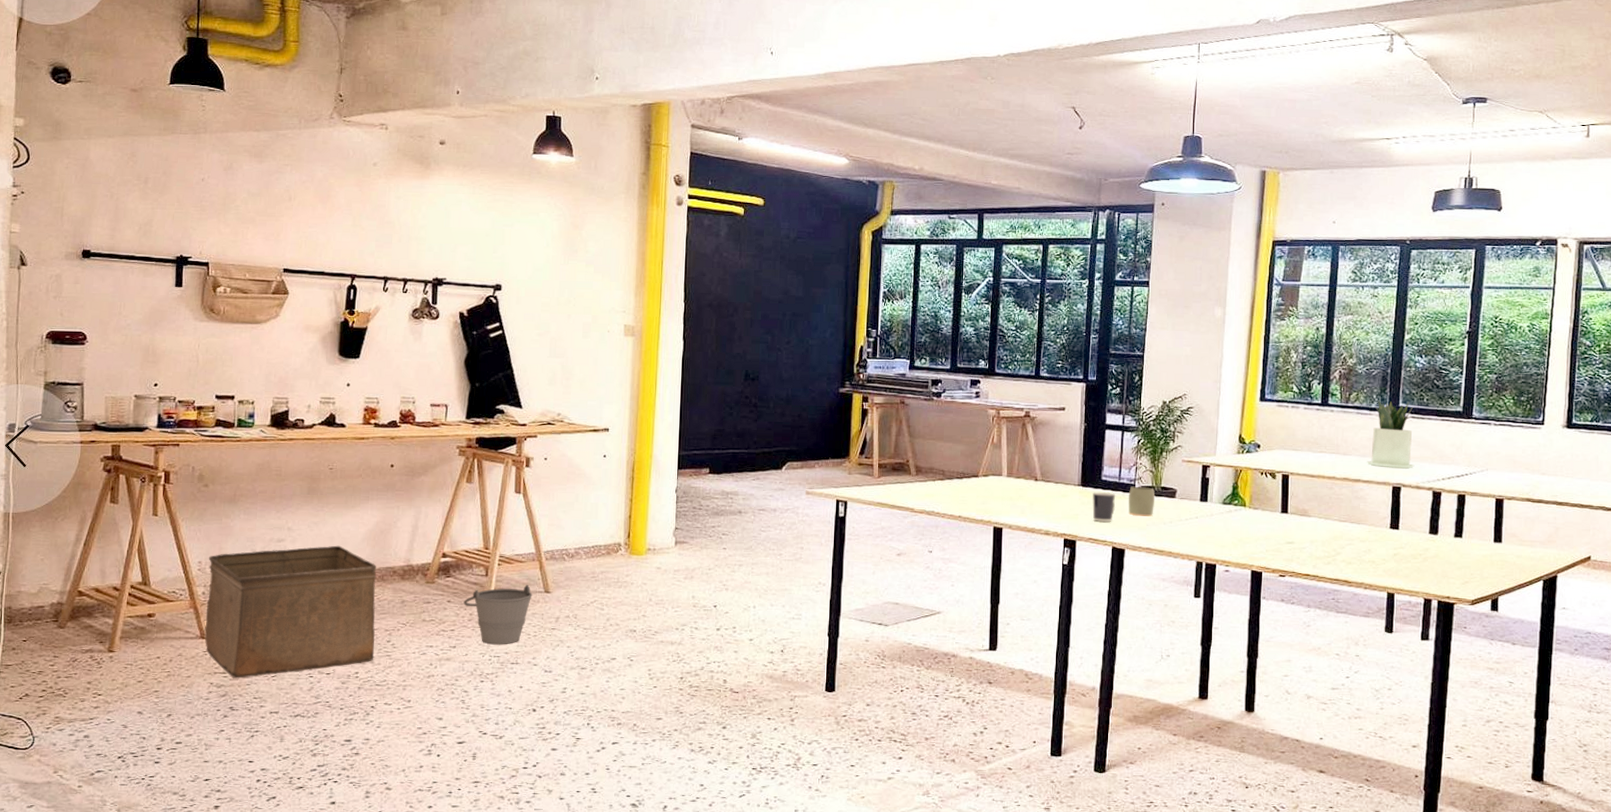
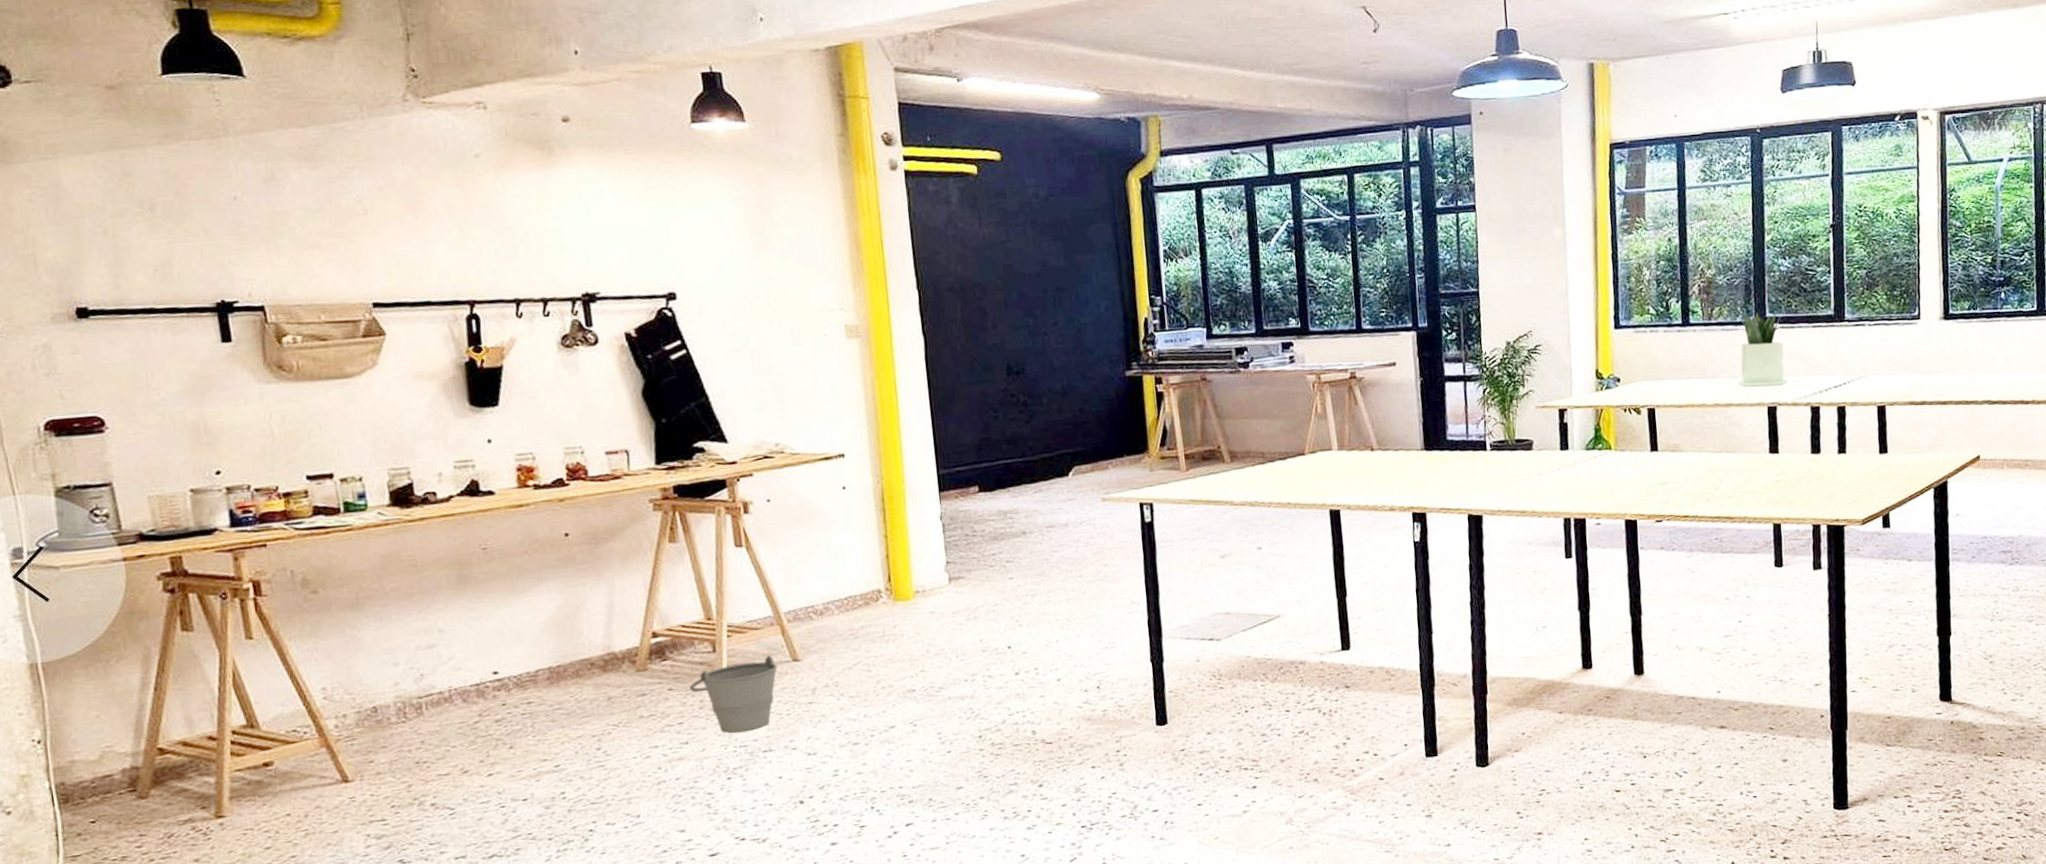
storage bin: present [204,545,377,678] -> none [334,641,583,825]
mug: present [1092,492,1116,523] -> none [1439,453,1466,488]
mug: present [1128,486,1155,516] -> none [1479,442,1510,476]

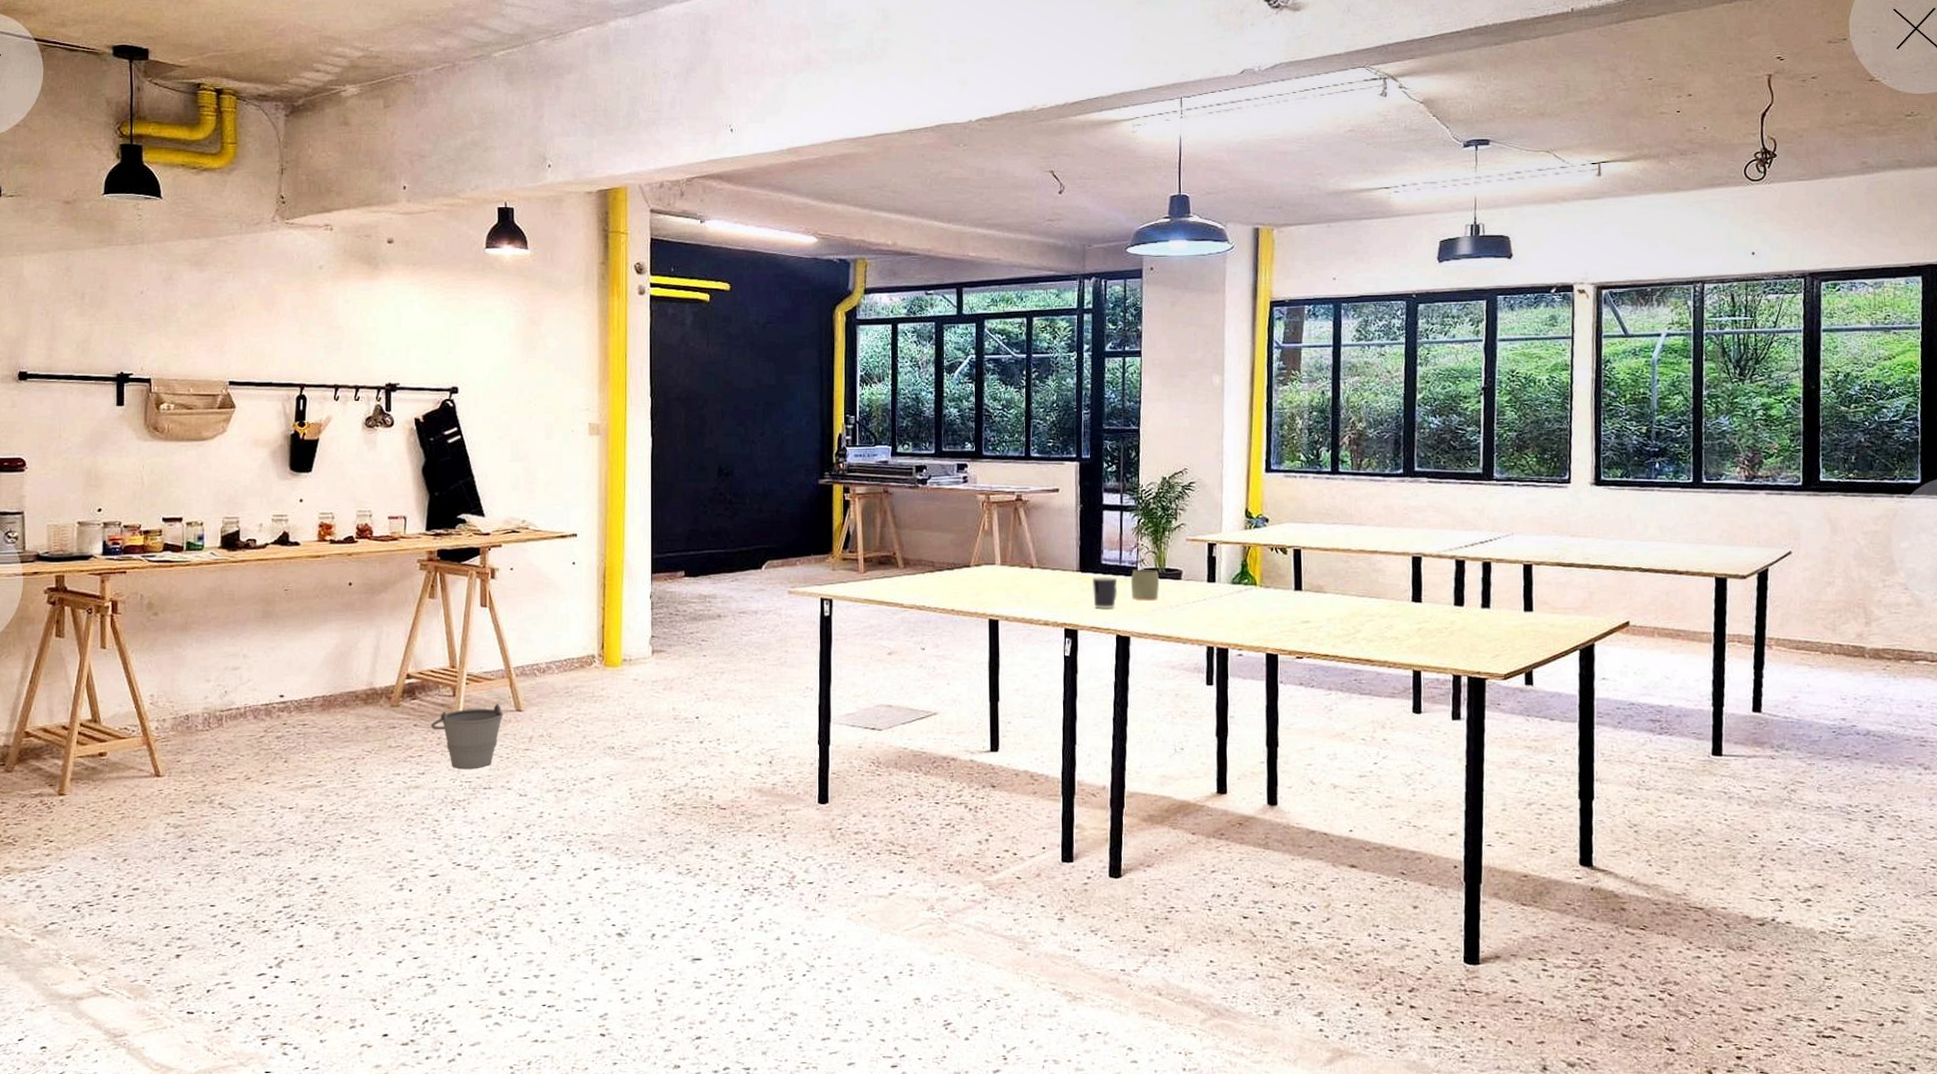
mug: none [1439,453,1466,488] -> present [1093,577,1118,609]
mug: none [1479,442,1510,476] -> present [1130,569,1160,601]
planter: present [1737,310,1789,388] -> none [1383,465,1435,537]

